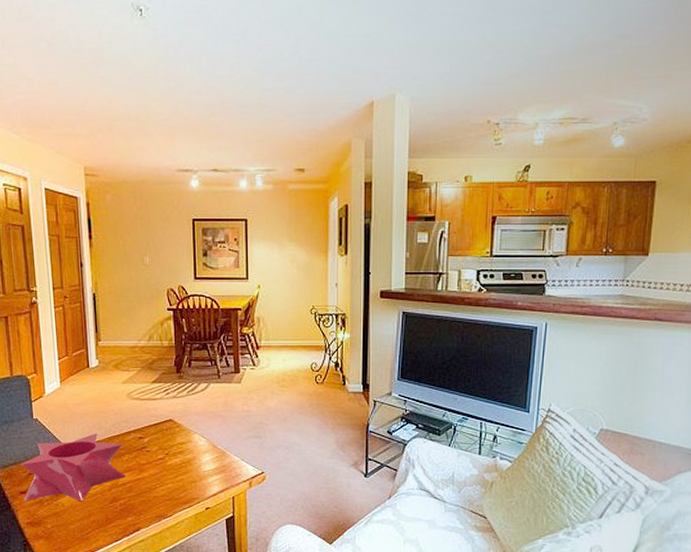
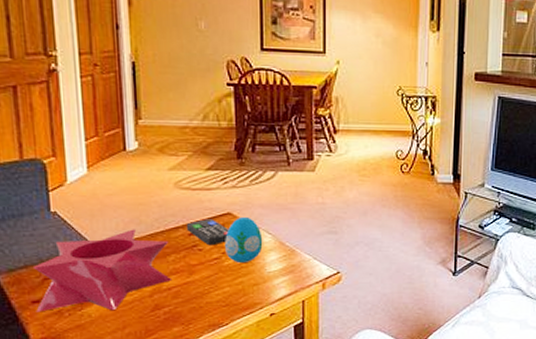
remote control: none [136,425,171,448] -> present [186,219,229,246]
decorative egg: none [168,422,199,463] -> present [225,216,263,264]

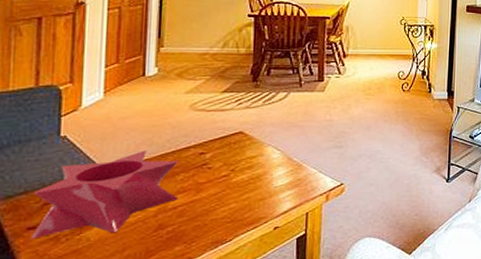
remote control: present [186,219,229,246] -> none [197,138,240,164]
decorative egg: present [225,216,263,264] -> none [234,134,272,180]

